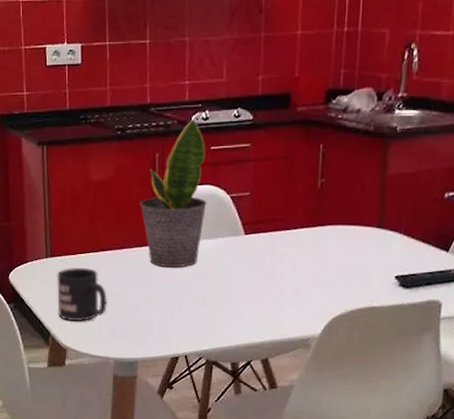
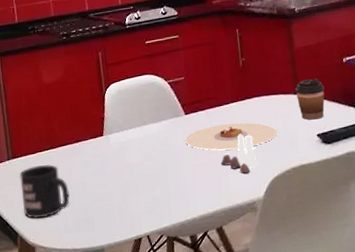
potted plant: present [140,117,207,268] -> none [89,18,149,154]
plate: none [241,251,348,279] -> present [185,122,277,151]
salt and pepper shaker set: none [277,263,321,307] -> present [220,134,259,174]
coffee cup: none [378,213,415,259] -> present [294,79,325,120]

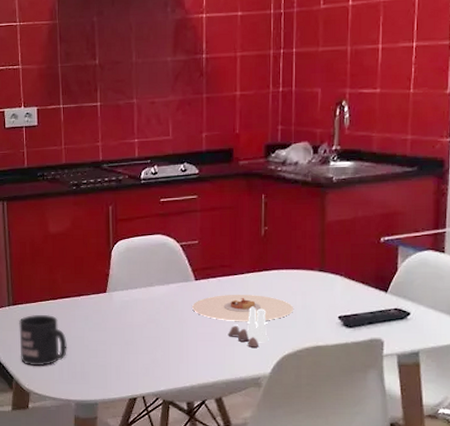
coffee cup: present [294,79,325,120] -> none [320,257,354,300]

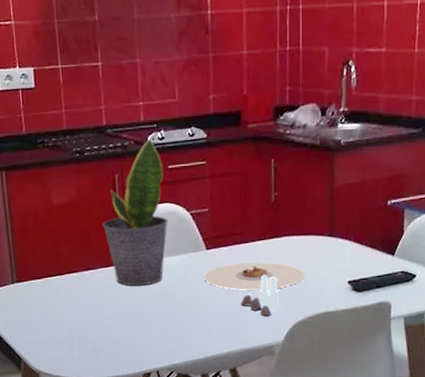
mug: present [19,315,67,366] -> none [25,291,77,345]
potted plant: none [95,172,158,313] -> present [102,137,168,286]

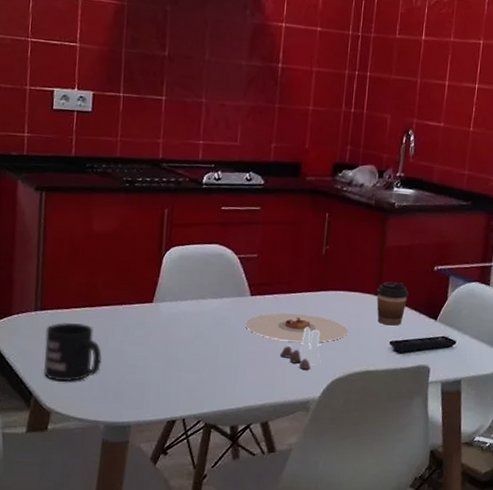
mug: none [25,291,77,345] -> present [44,323,102,382]
potted plant: present [102,137,168,286] -> none [144,176,216,327]
coffee cup: none [329,221,363,265] -> present [376,282,409,326]

